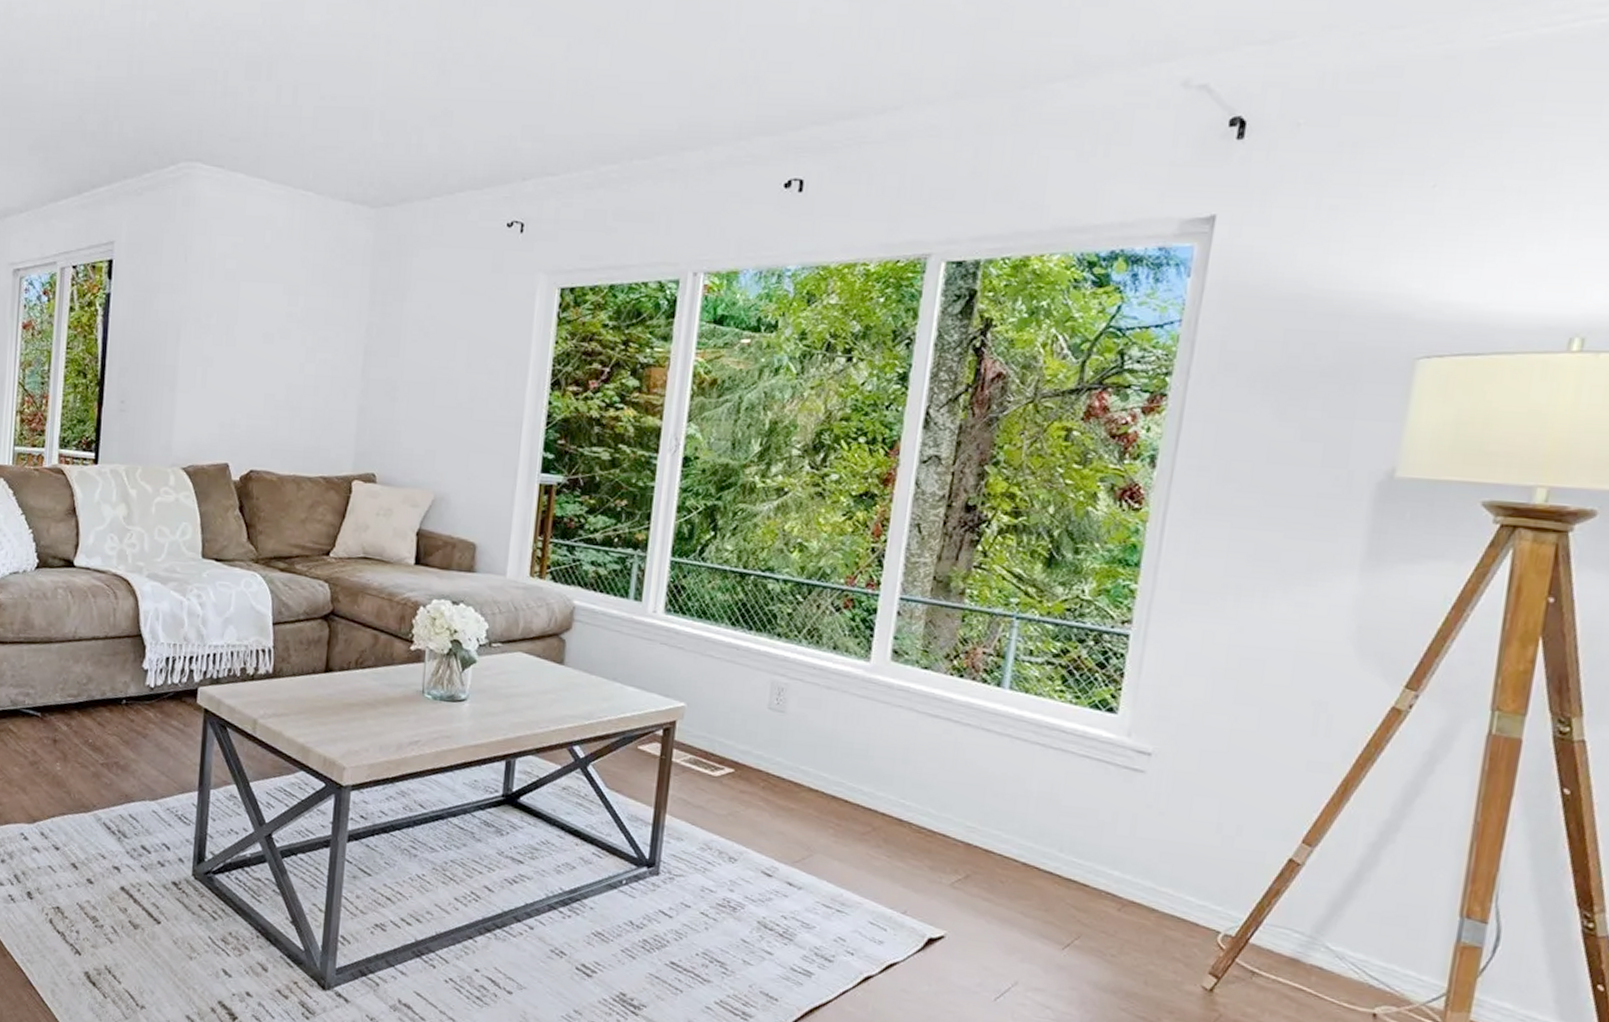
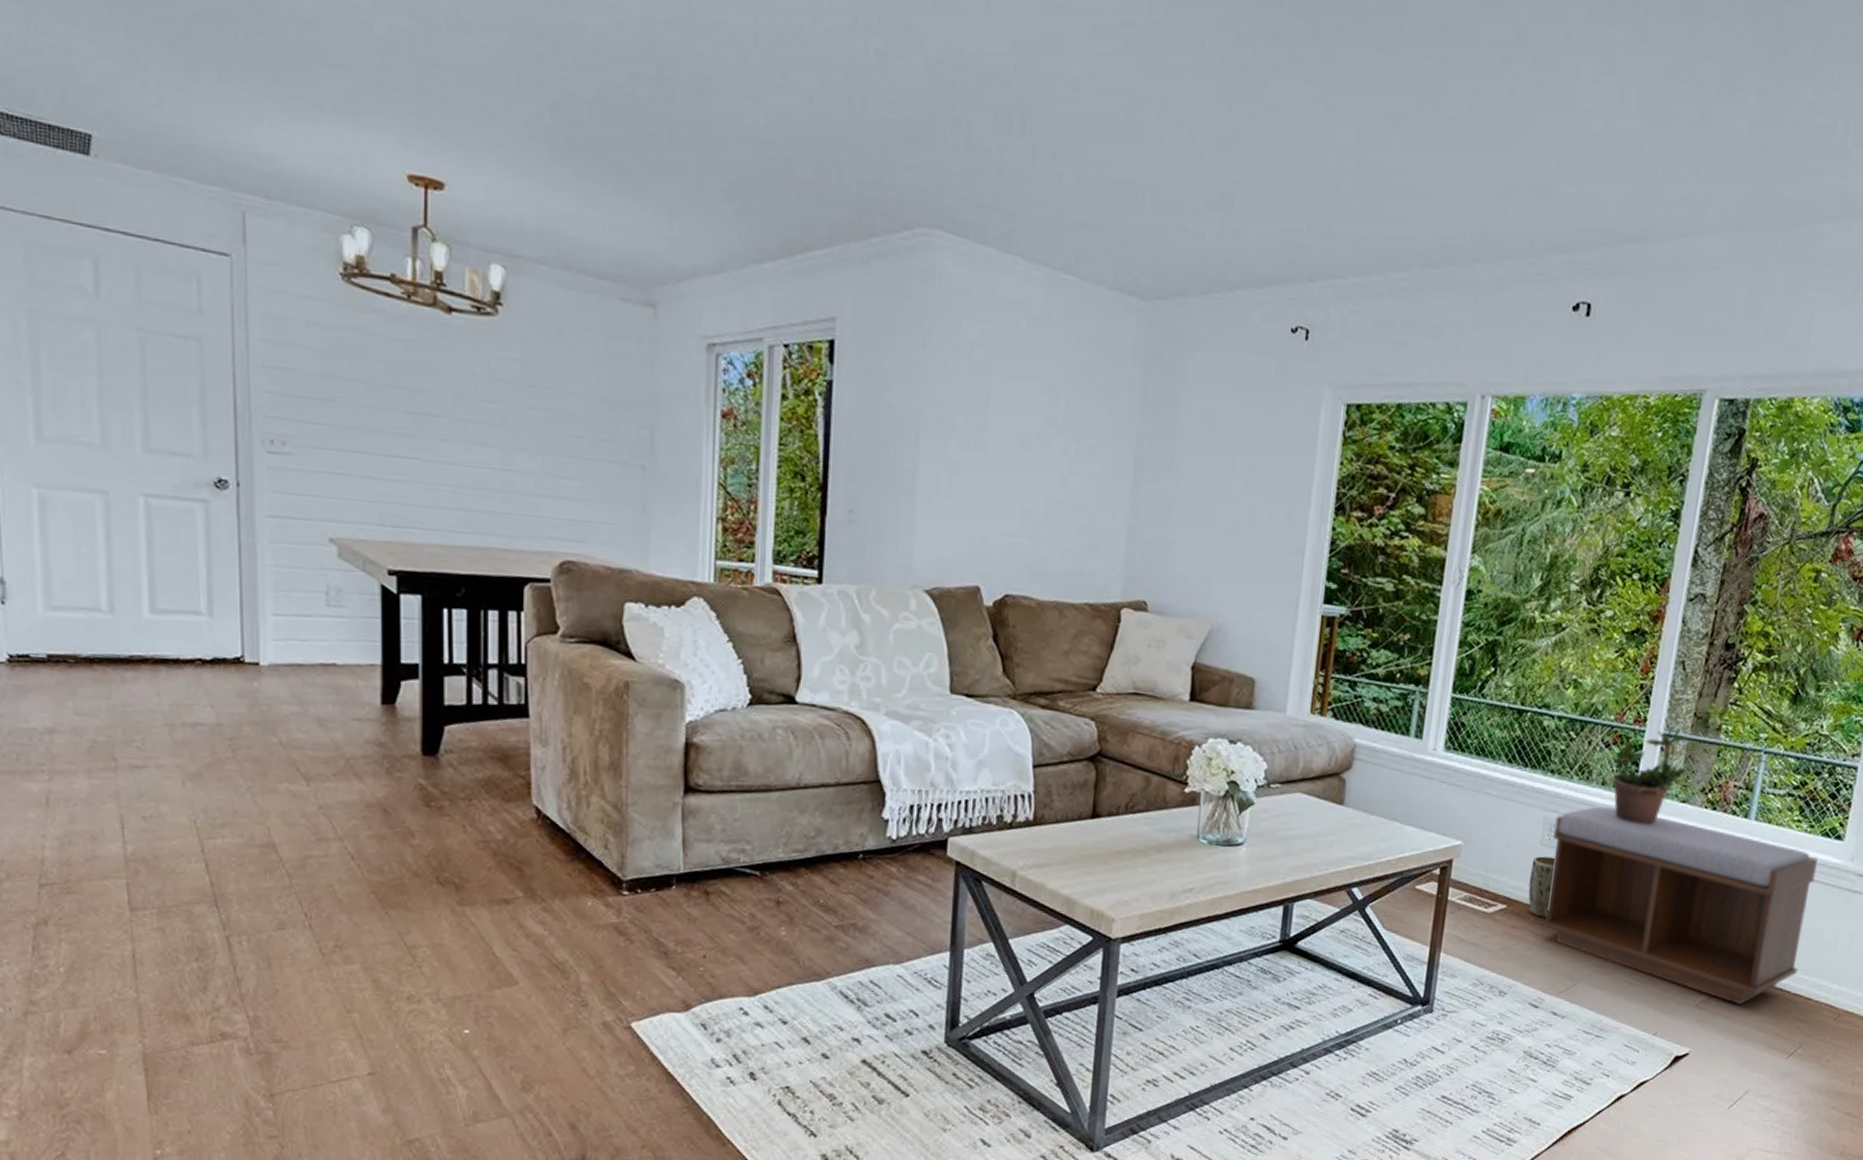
plant pot: none [757,720,785,783] -> present [1528,856,1555,917]
bench: none [771,671,1087,887] -> present [1540,806,1818,1004]
potted plant: none [843,586,929,691] -> present [1611,722,1688,825]

